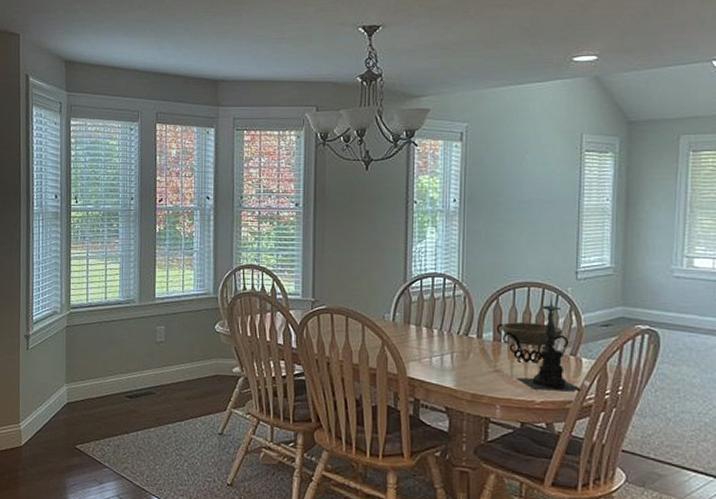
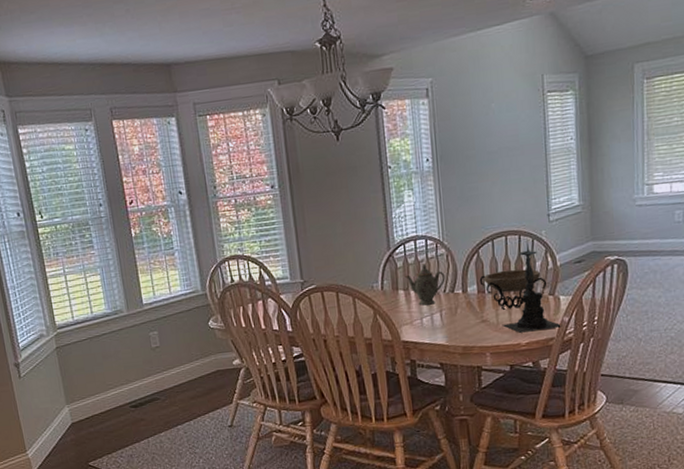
teapot: none [419,302,461,345] -> present [405,263,446,306]

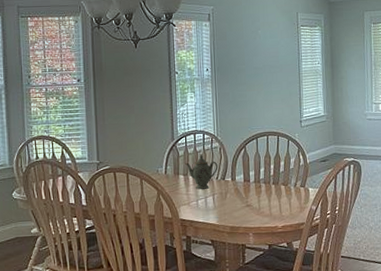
decorative bowl: present [479,269,547,310] -> none [245,163,299,197]
candle holder: present [503,239,563,333] -> none [264,140,311,217]

